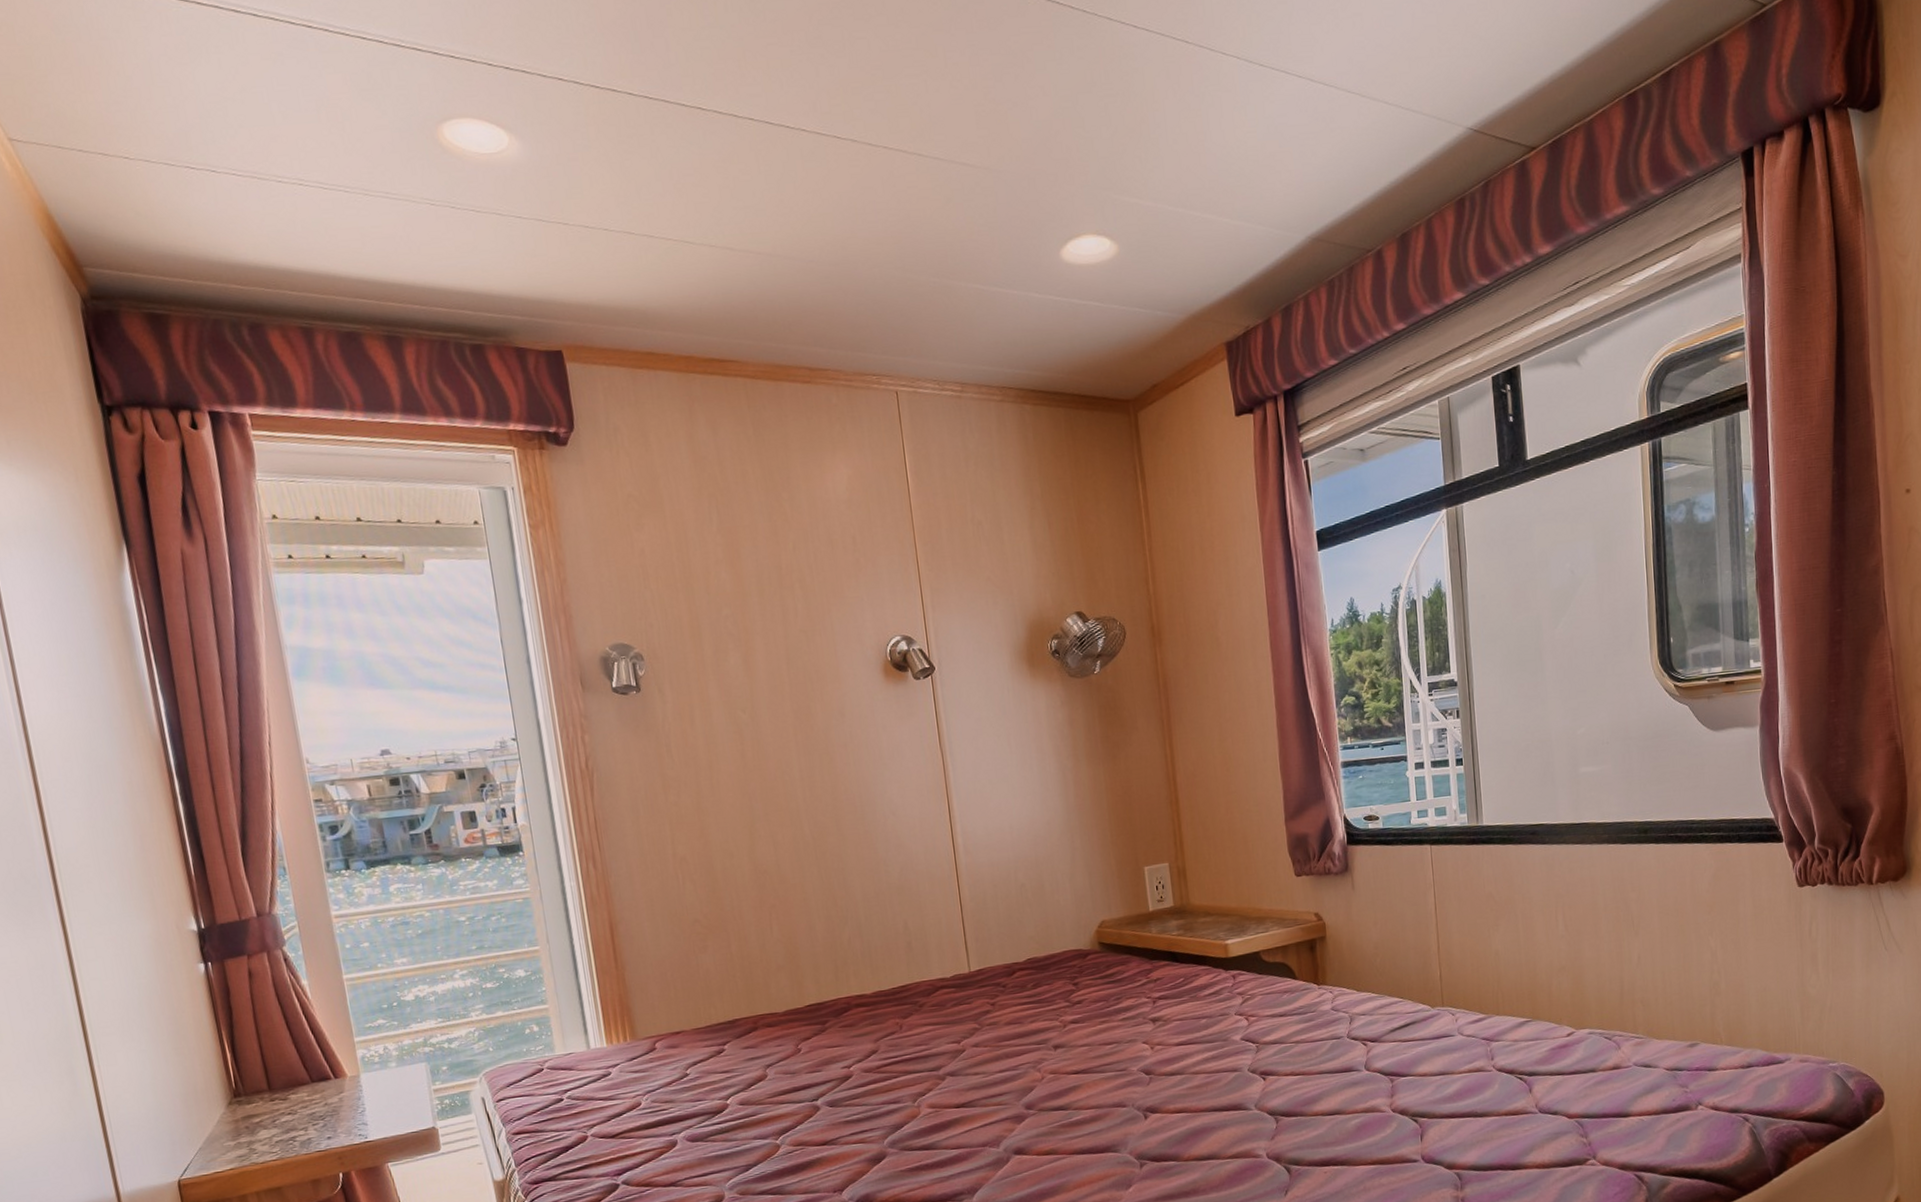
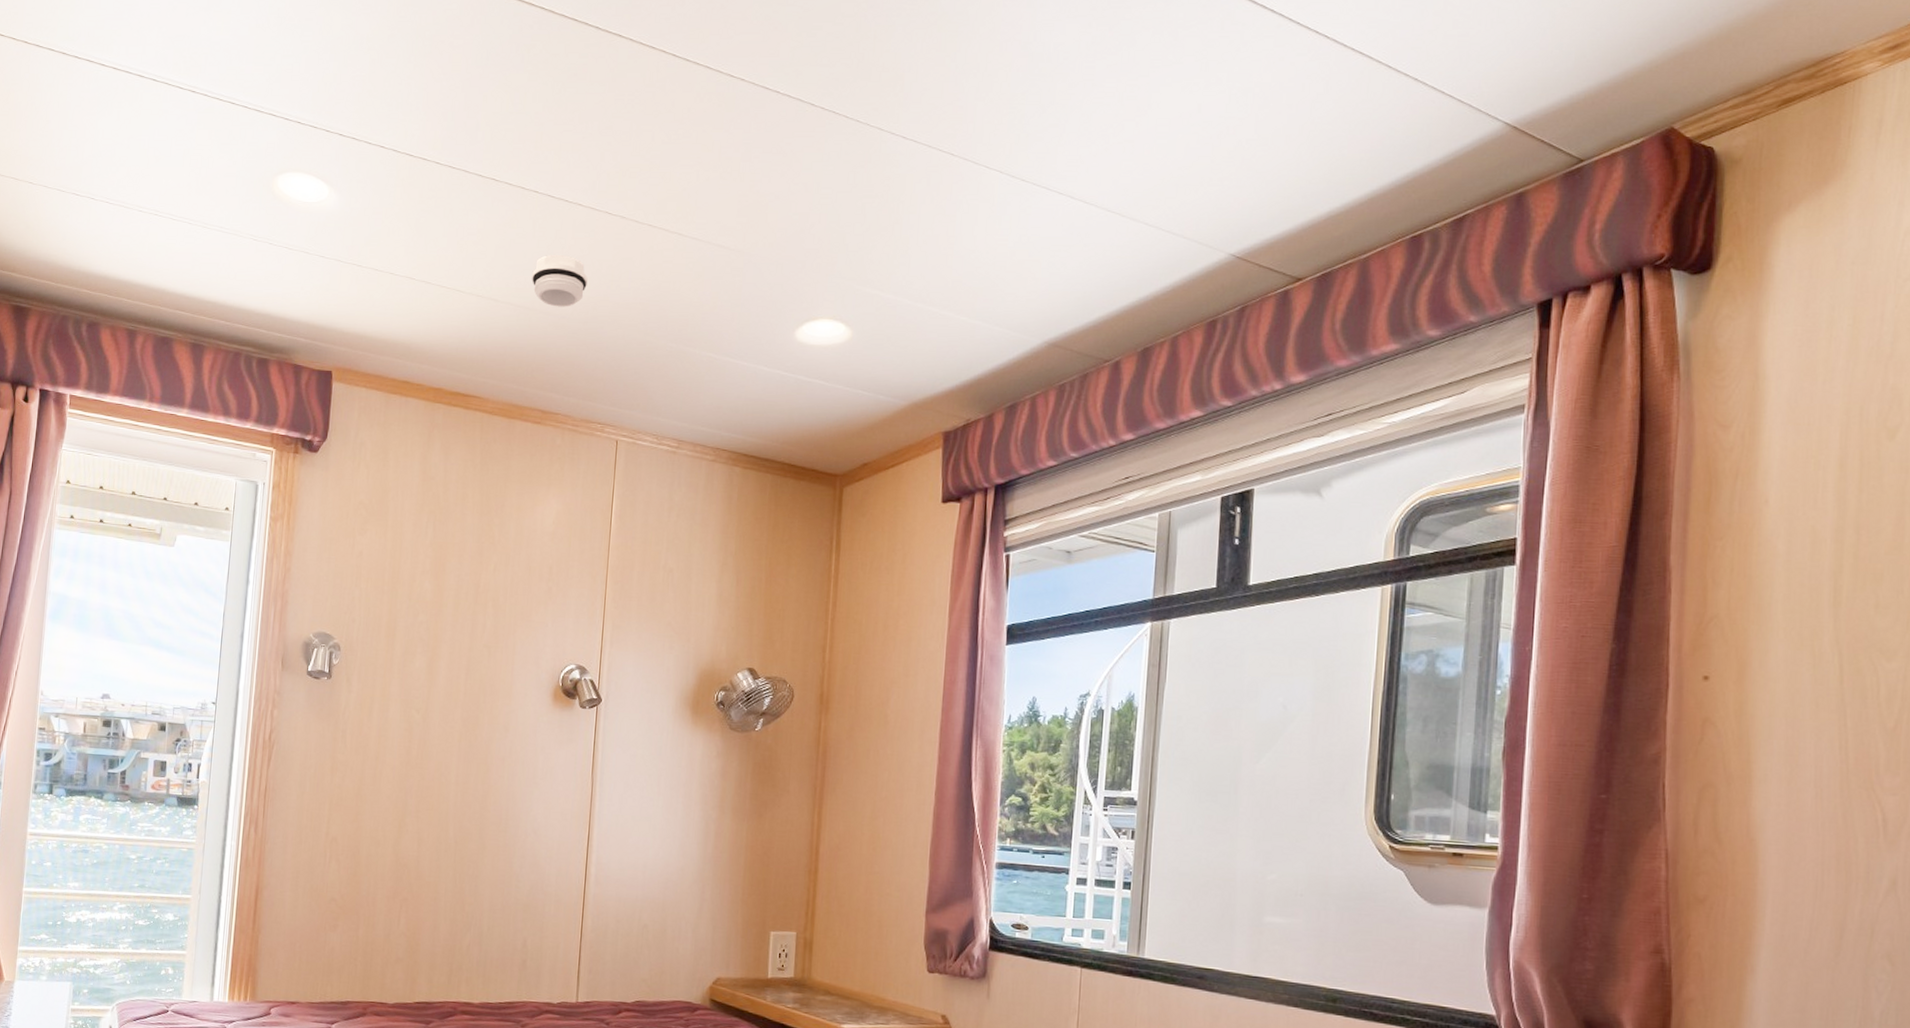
smoke detector: none [766,189,830,250] -> present [532,254,588,307]

